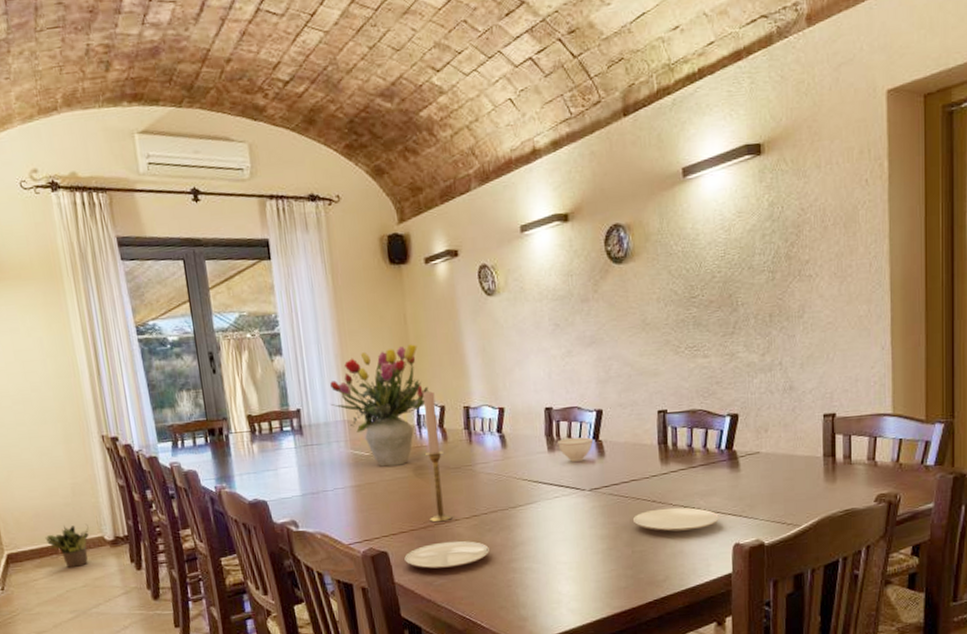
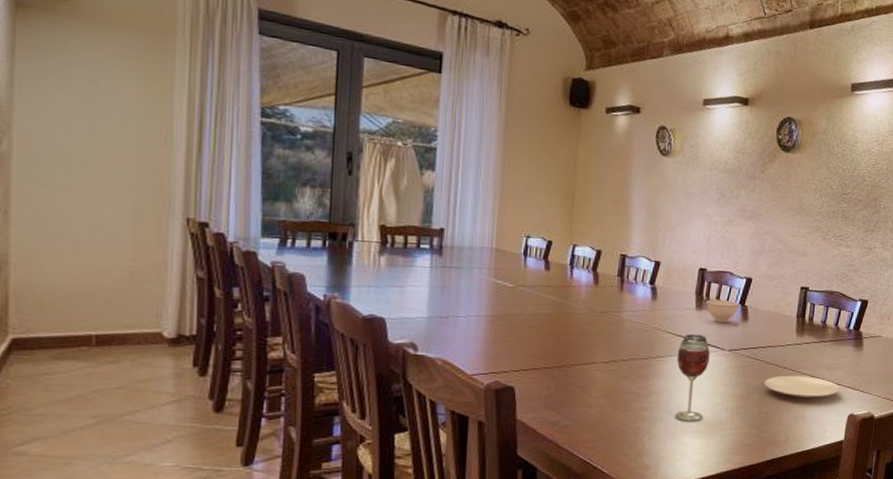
potted plant: present [45,523,89,568] -> none [76,313,143,365]
flower arrangement: present [330,344,429,467] -> none [479,183,588,302]
plate: present [404,540,489,569] -> none [531,383,623,410]
candlestick: present [422,390,452,522] -> none [566,233,593,362]
wineglass: none [536,477,573,569] -> present [675,334,710,421]

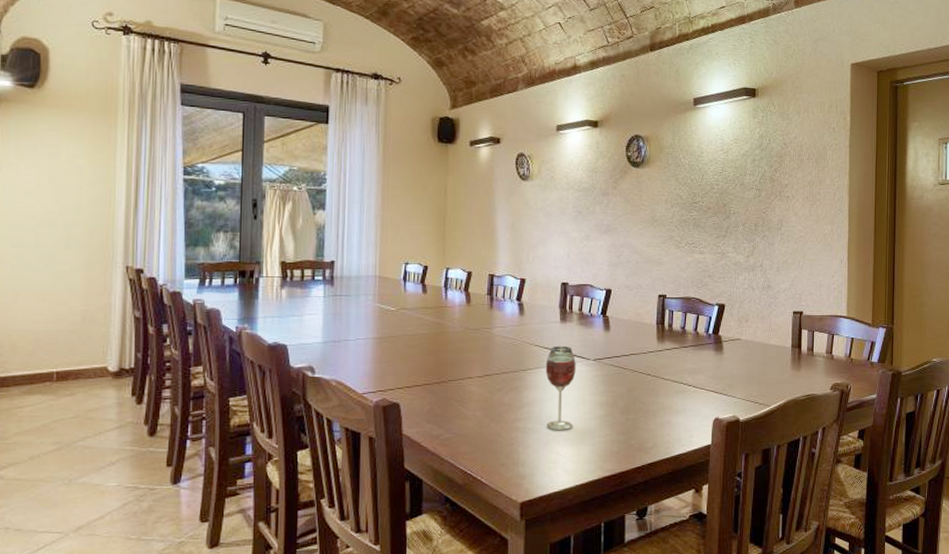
bowl: present [706,300,740,322] -> none [570,312,601,333]
plate: present [764,375,840,398] -> none [629,381,703,403]

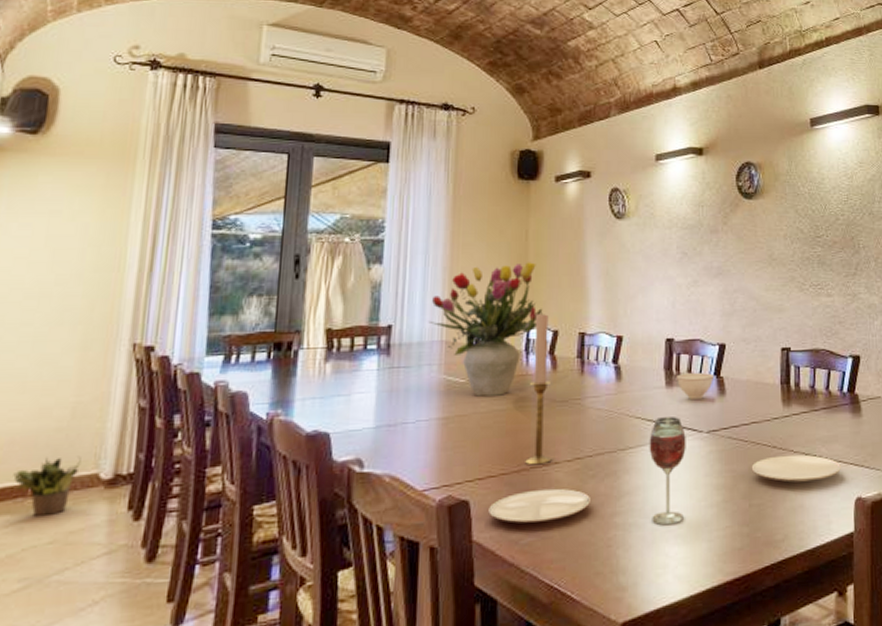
potted plant: none [41,352,93,398] -> present [13,455,81,517]
flower arrangement: none [364,214,459,323] -> present [428,262,543,398]
plate: none [415,397,497,423] -> present [488,488,590,523]
candlestick: none [444,256,466,377] -> present [525,313,552,464]
bowl: none [570,312,601,333] -> present [677,373,715,399]
plate: none [629,381,703,403] -> present [751,454,841,483]

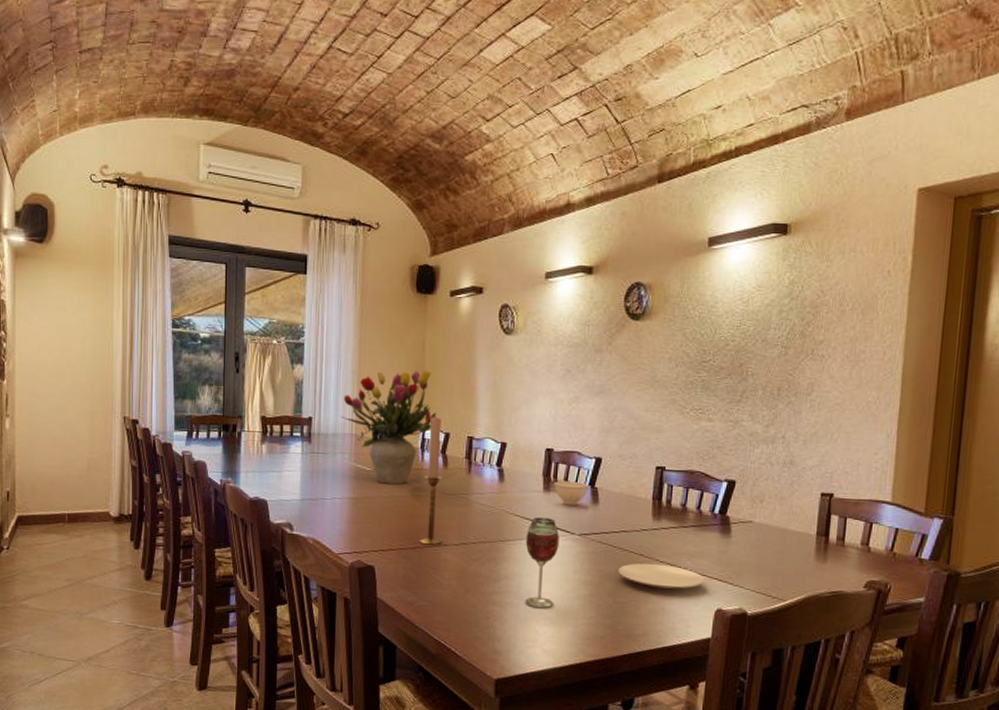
potted plant: present [13,455,81,517] -> none [55,496,97,538]
plate: present [488,488,590,523] -> none [390,564,473,591]

